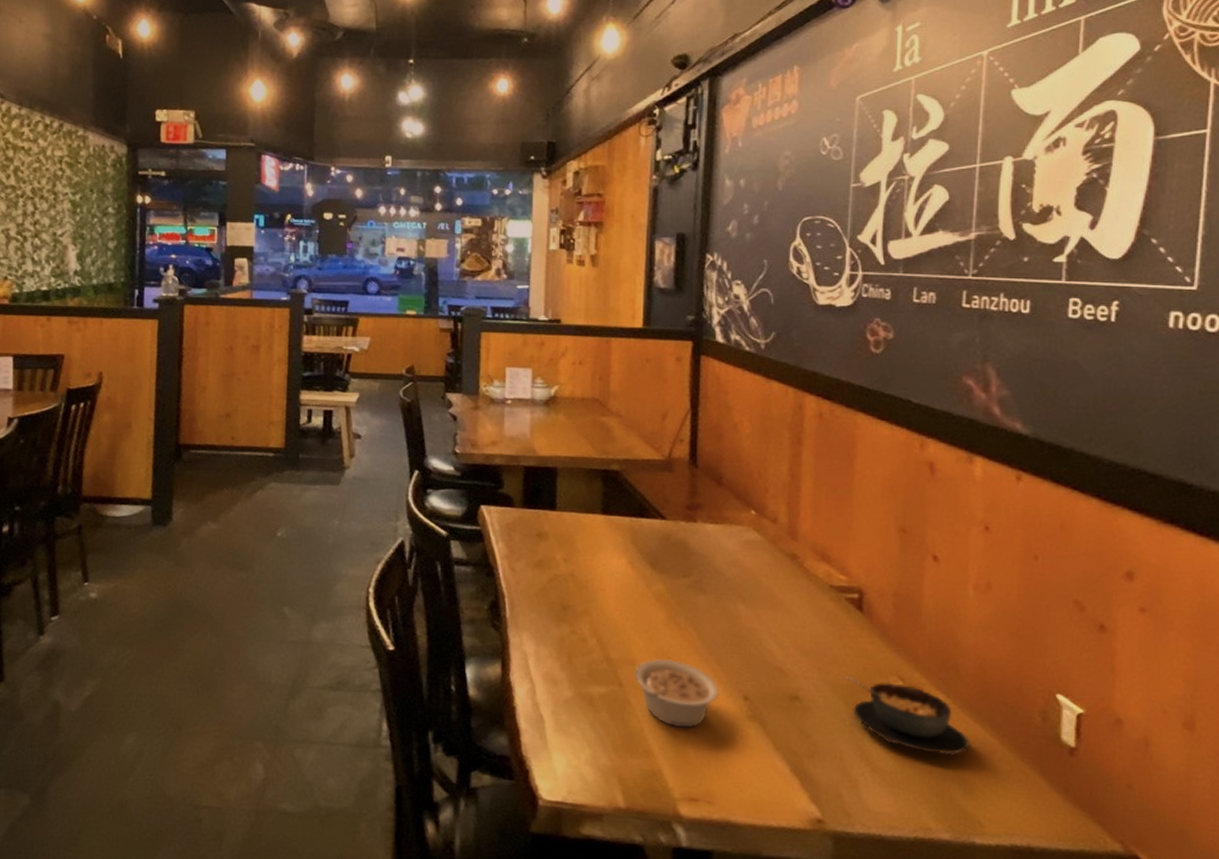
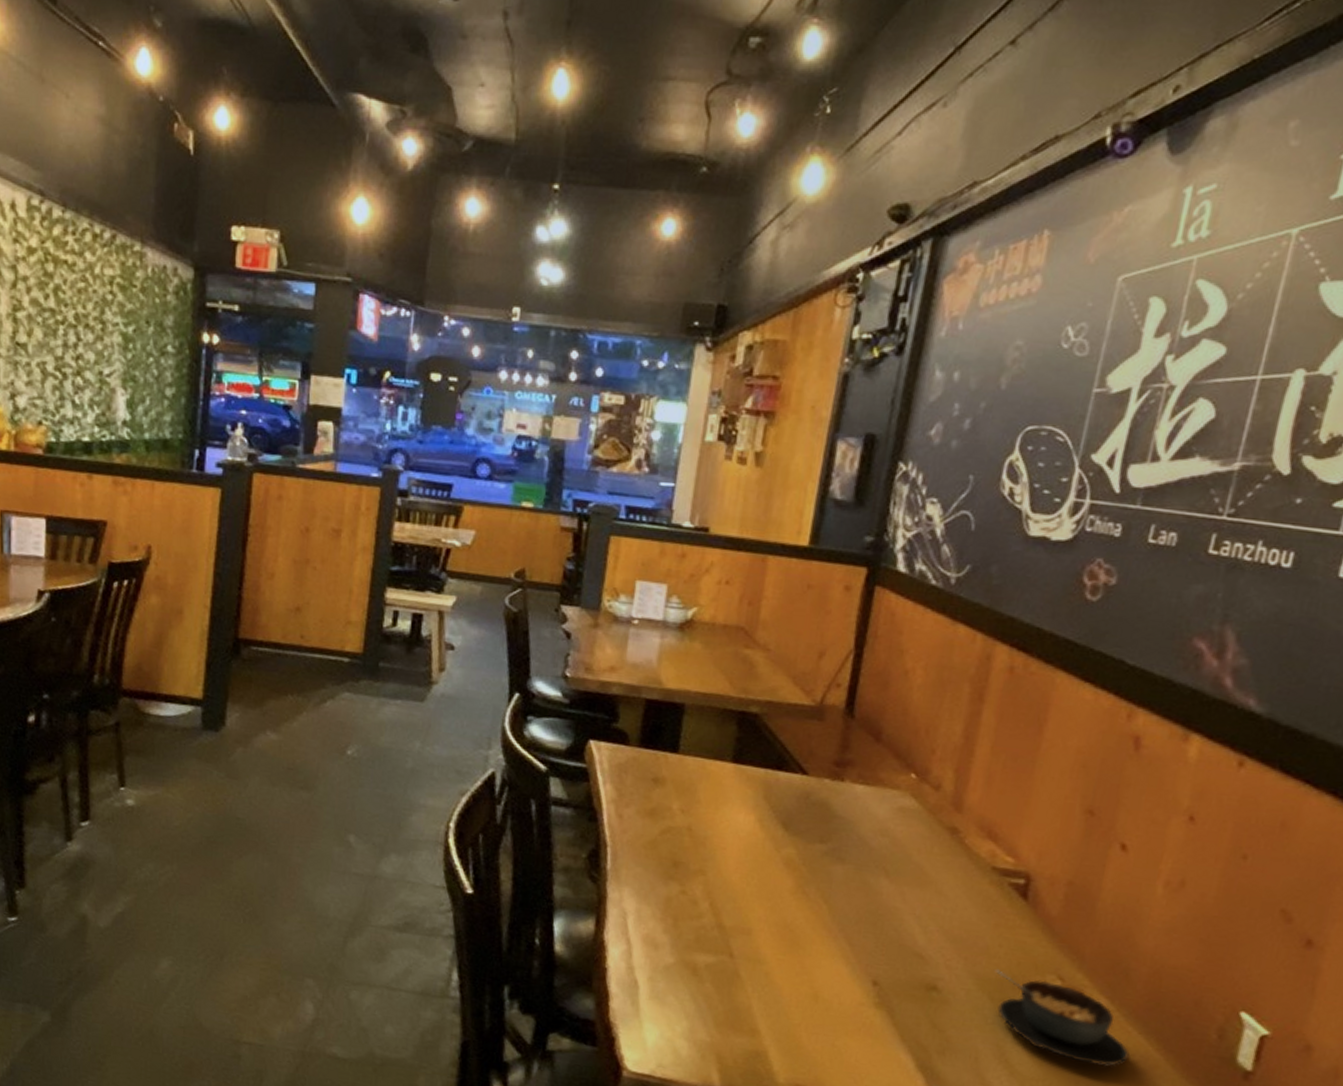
legume: present [635,658,719,728] -> none [748,930,845,1010]

